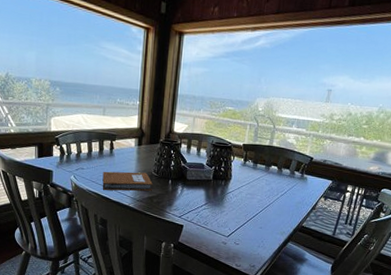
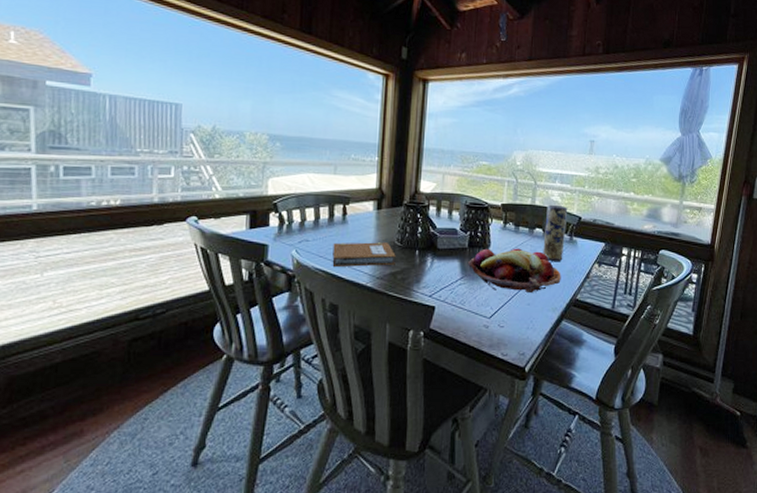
fruit basket: none [211,181,291,220] -> present [467,248,561,294]
vase: none [276,146,302,194] -> present [543,204,568,261]

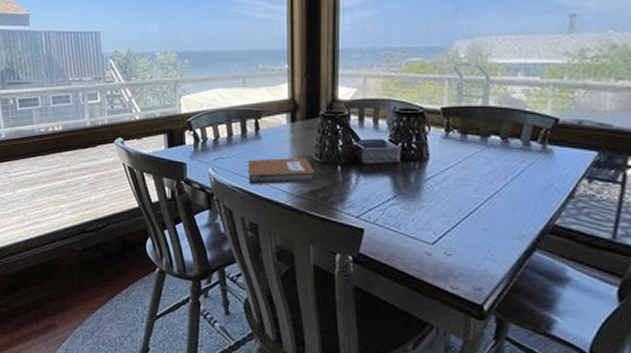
fruit basket: present [467,248,561,294] -> none [400,161,531,217]
vase: present [543,204,568,261] -> none [502,104,538,176]

